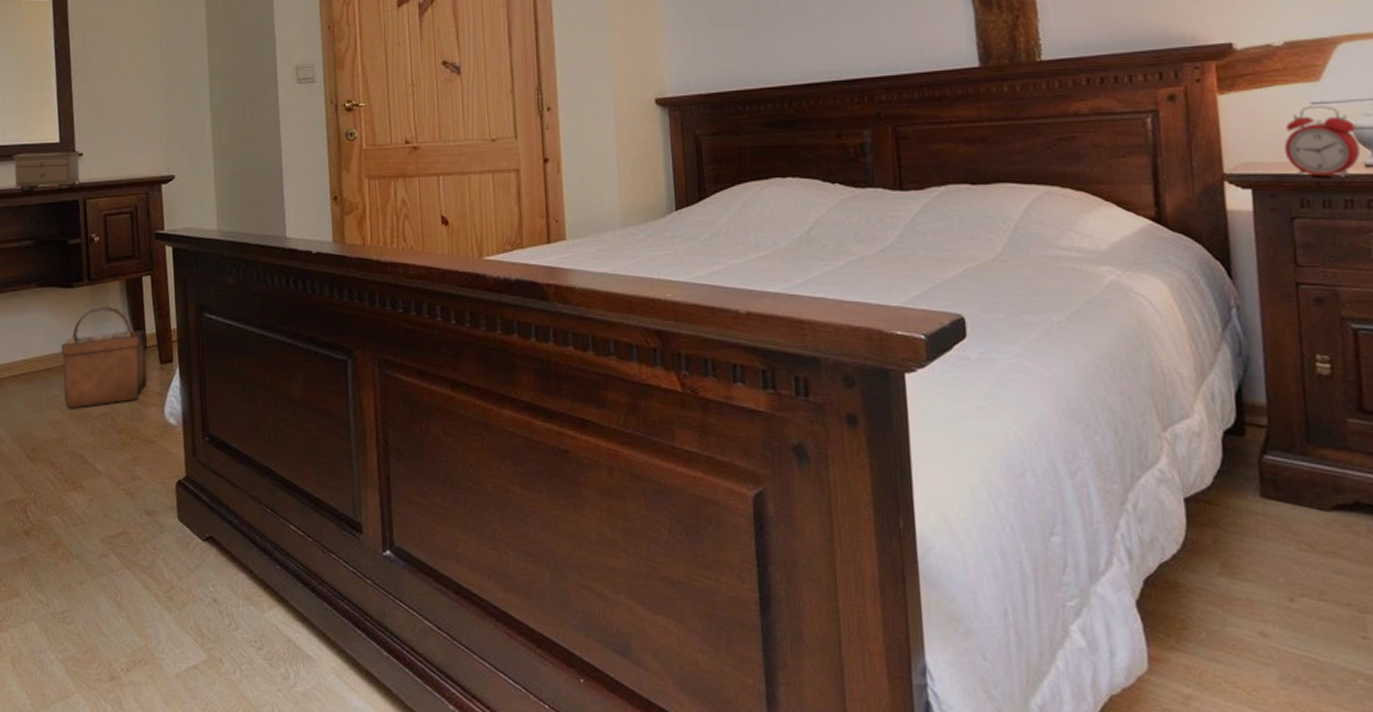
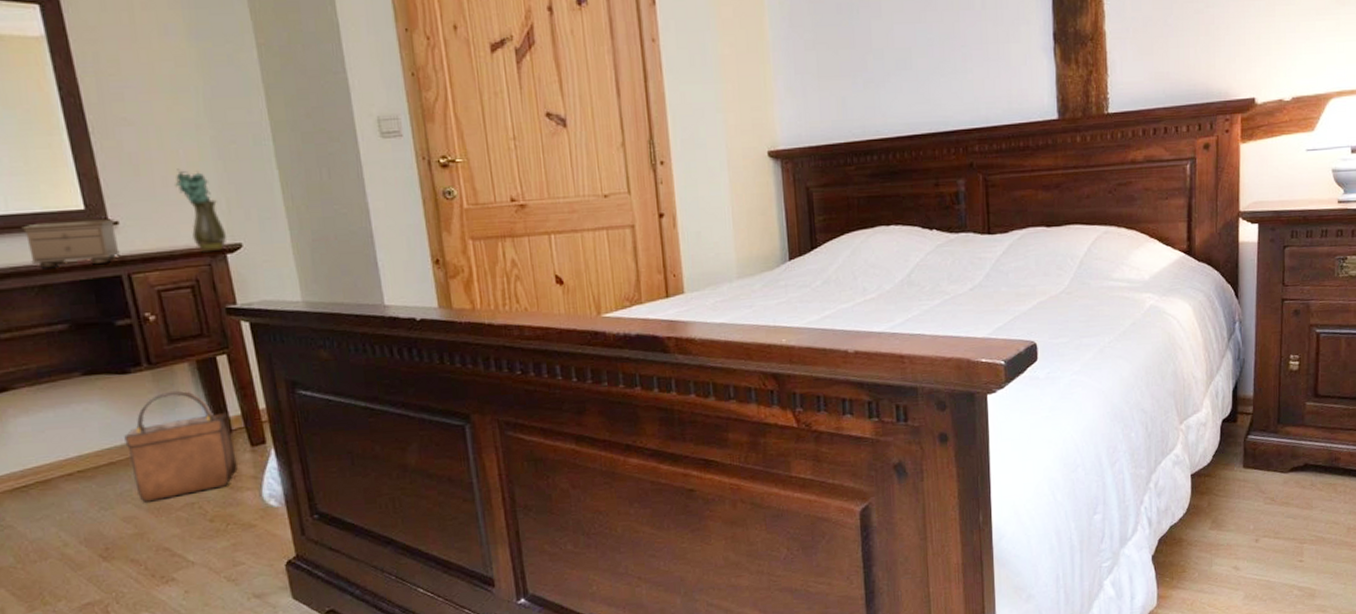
vase: none [129,109,164,182] -> present [175,168,227,253]
alarm clock: present [1283,105,1361,179] -> none [1283,152,1336,213]

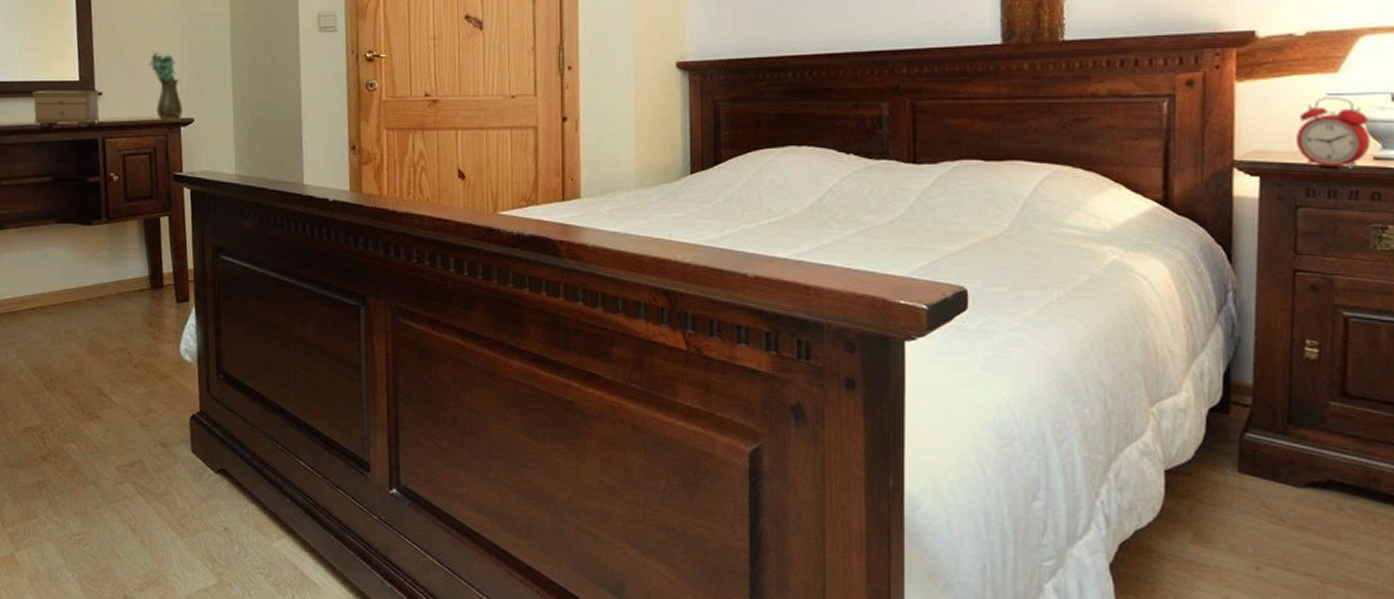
handbag: present [124,390,238,503] -> none [79,244,164,343]
alarm clock: none [1283,152,1336,213] -> present [1295,97,1371,170]

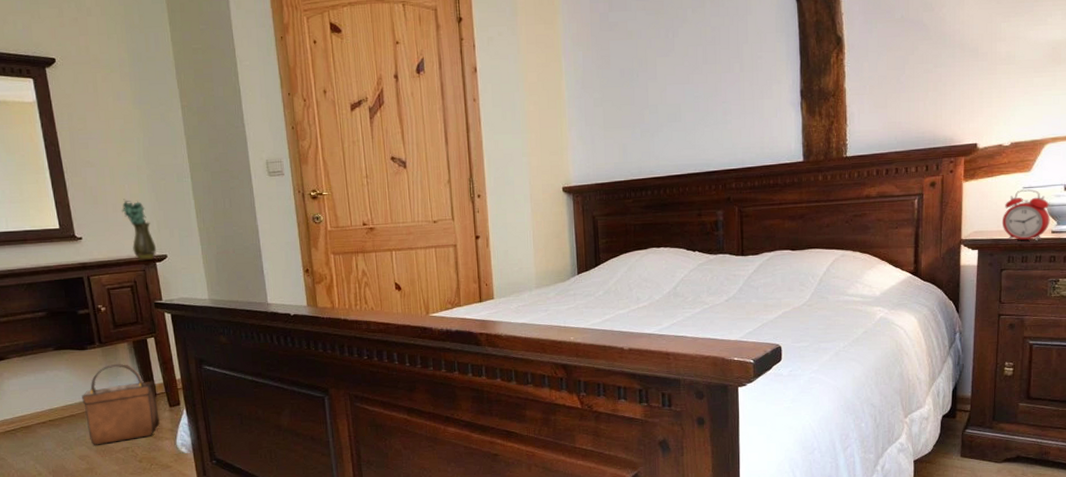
jewelry box: present [31,90,101,128] -> none [16,235,82,271]
handbag: none [79,244,164,343] -> present [82,363,160,446]

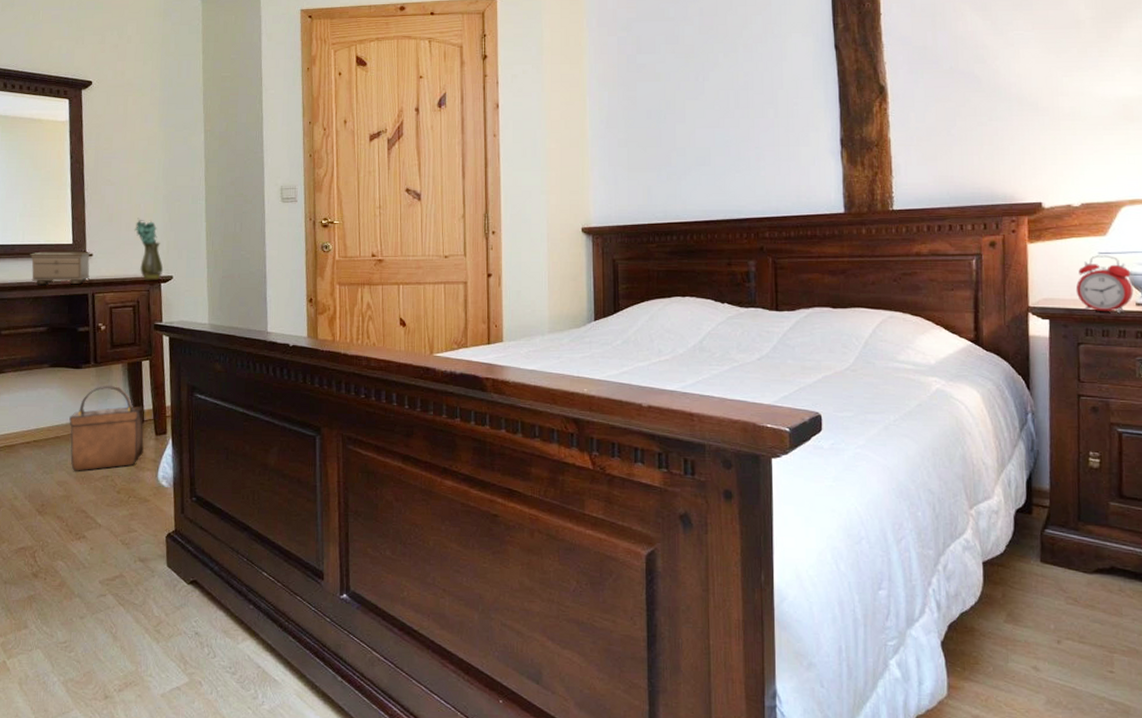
jewelry box: none [16,235,82,271] -> present [30,251,91,285]

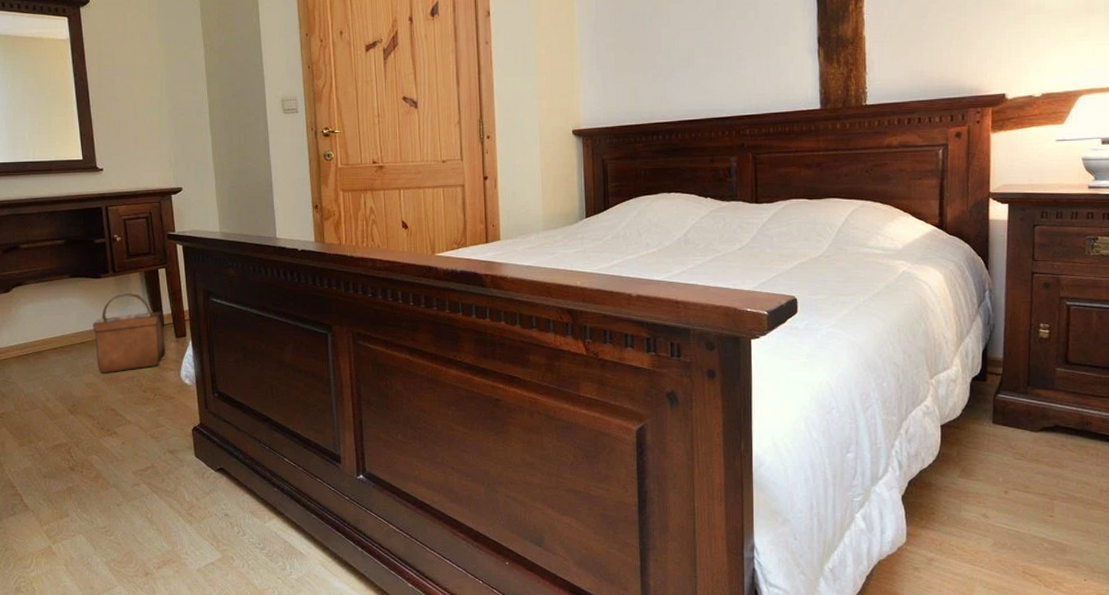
jewelry box: present [30,251,91,285] -> none [42,167,102,200]
vase: present [134,218,164,281] -> none [142,132,173,193]
alarm clock: present [1075,255,1134,314] -> none [1033,142,1087,197]

